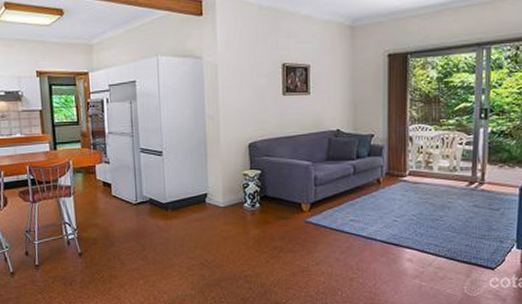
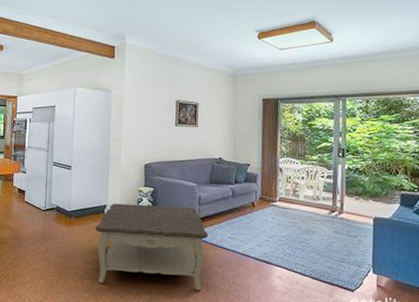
coffee table: none [197,189,328,280] -> present [95,203,209,291]

